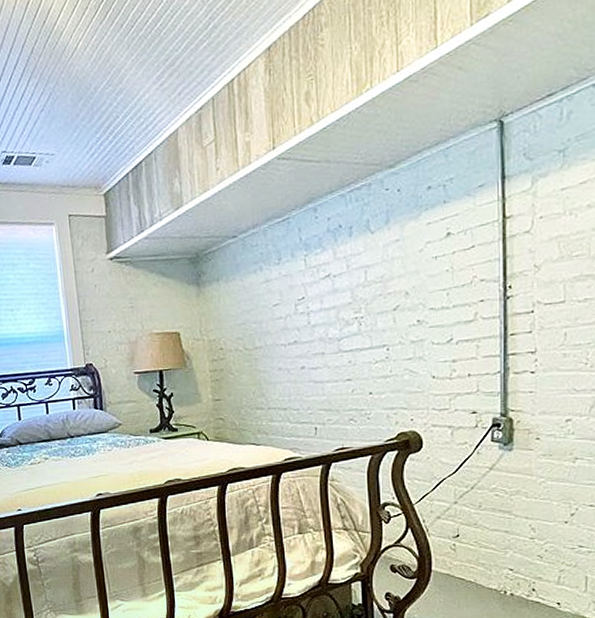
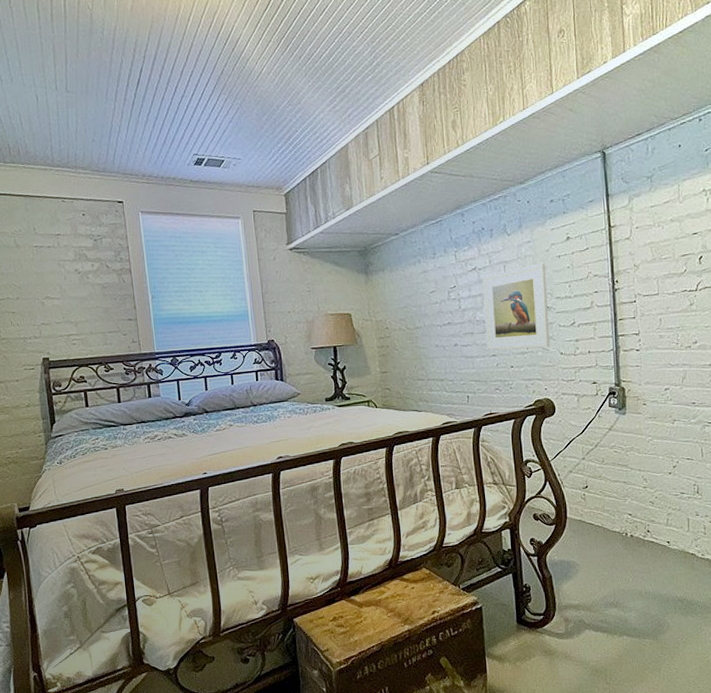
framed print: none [337,266,420,374] -> present [482,262,551,351]

